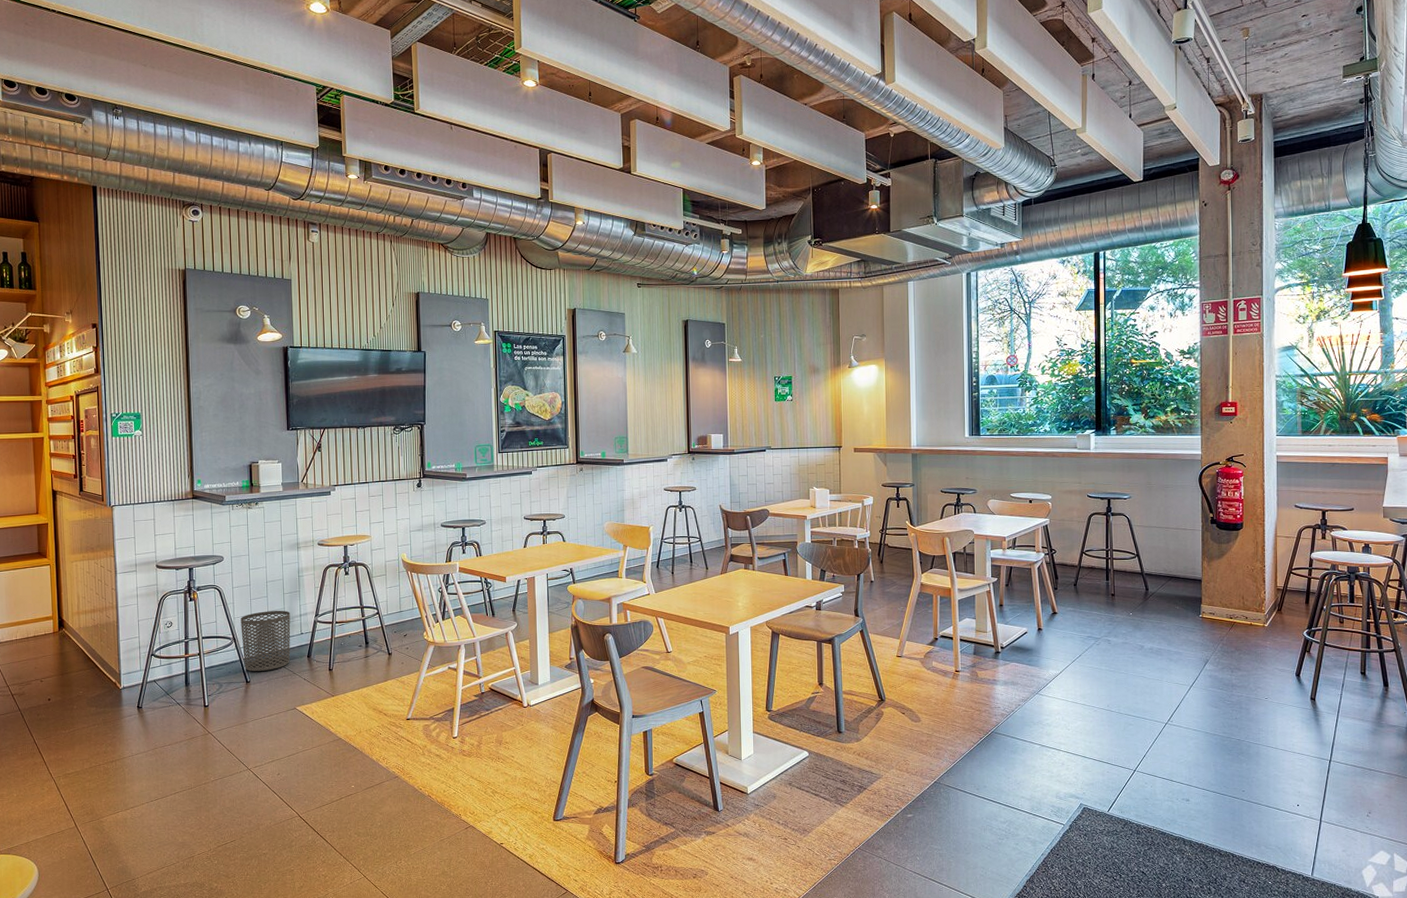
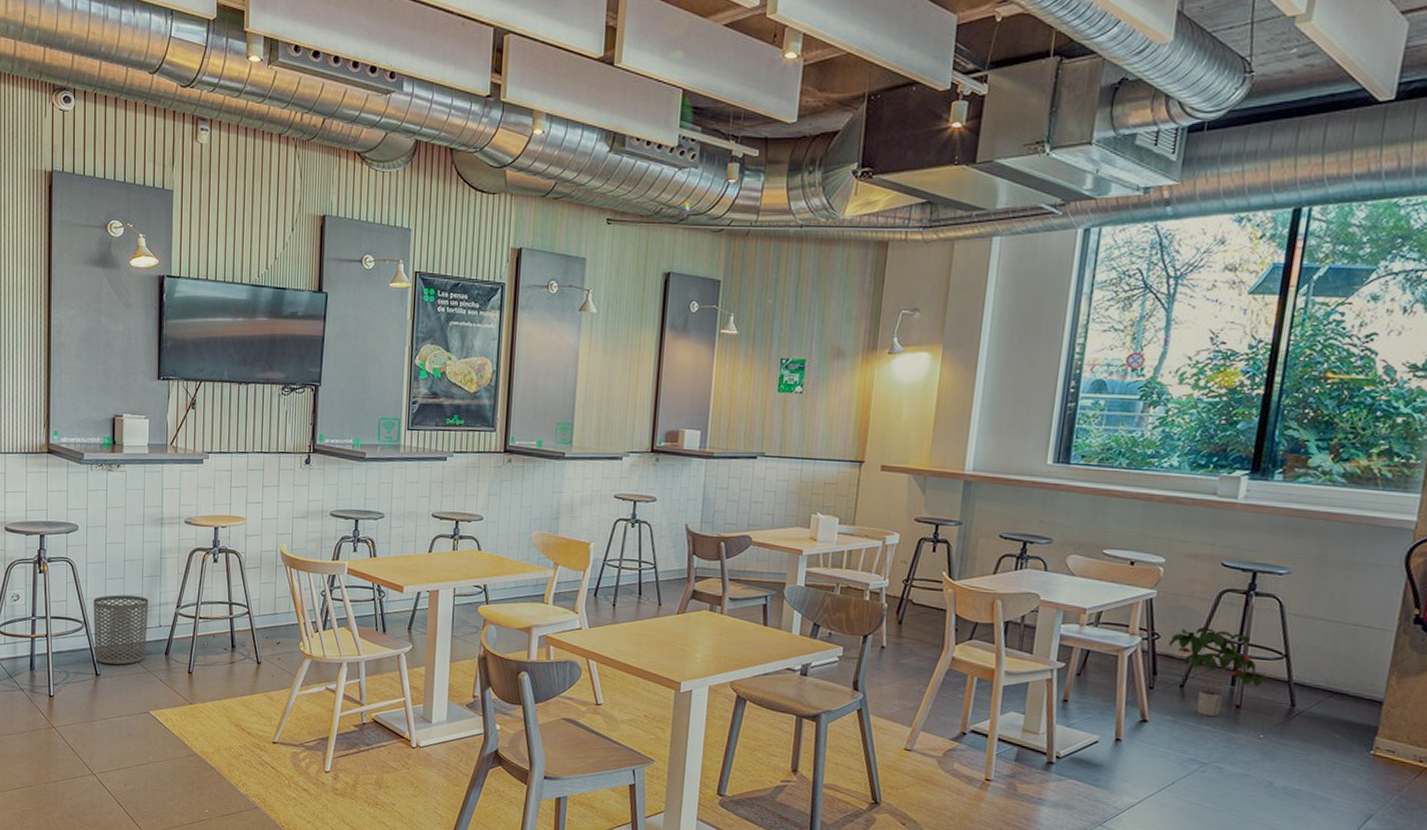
potted plant: none [1062,542,1128,604] -> present [1168,627,1267,716]

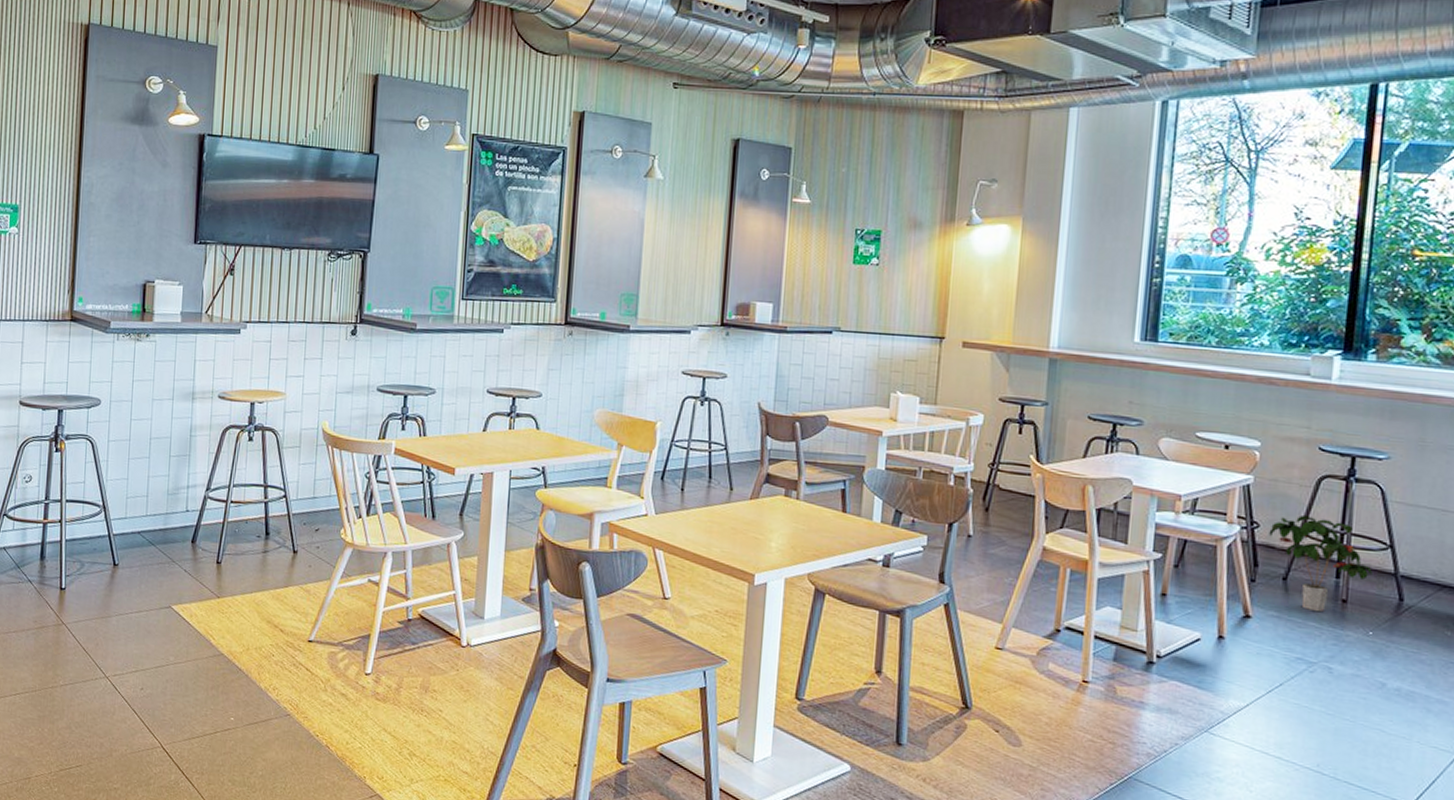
waste bin: present [93,594,149,665] -> none [113,476,176,554]

